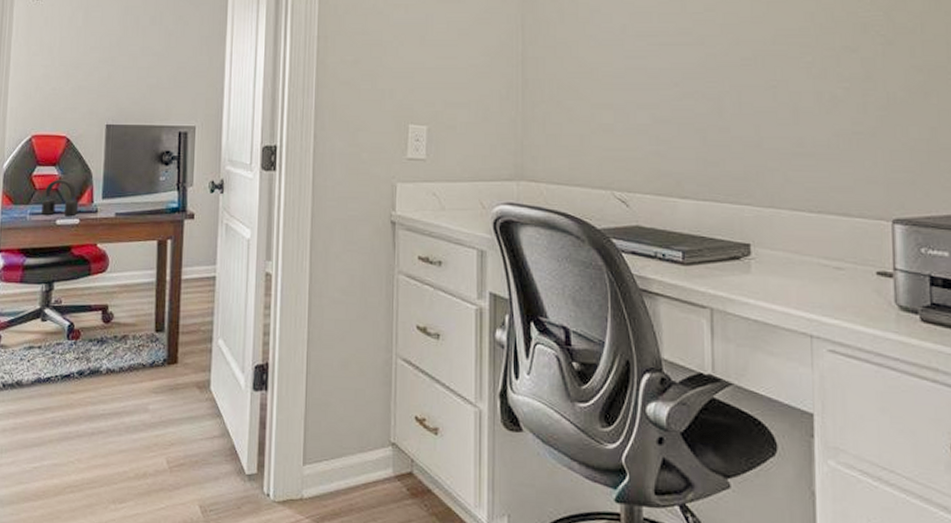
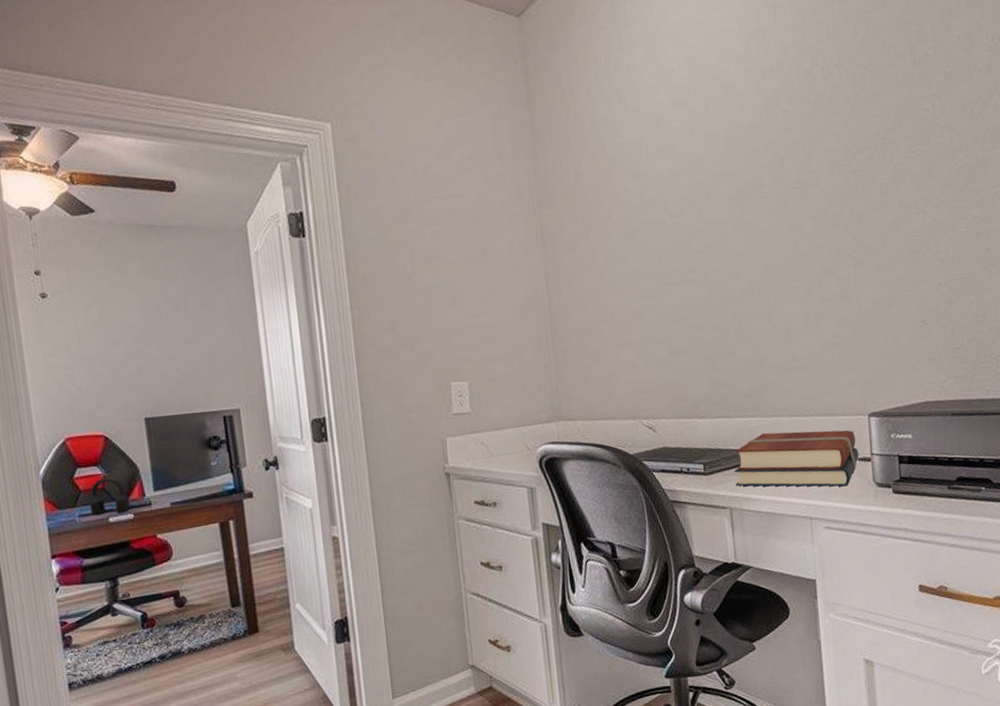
books: none [719,226,878,304] -> present [734,430,859,487]

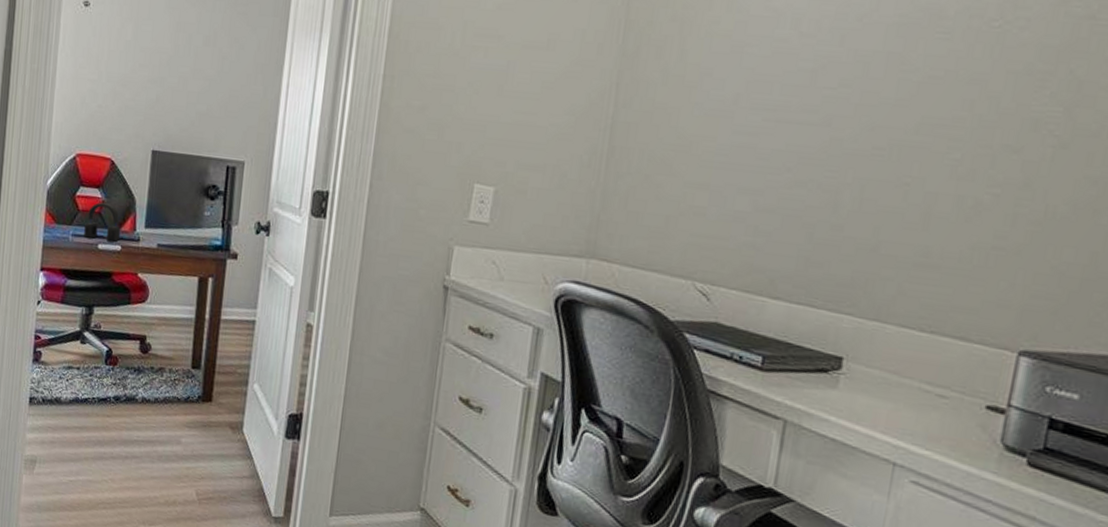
books: present [734,430,859,487] -> none [800,339,991,438]

